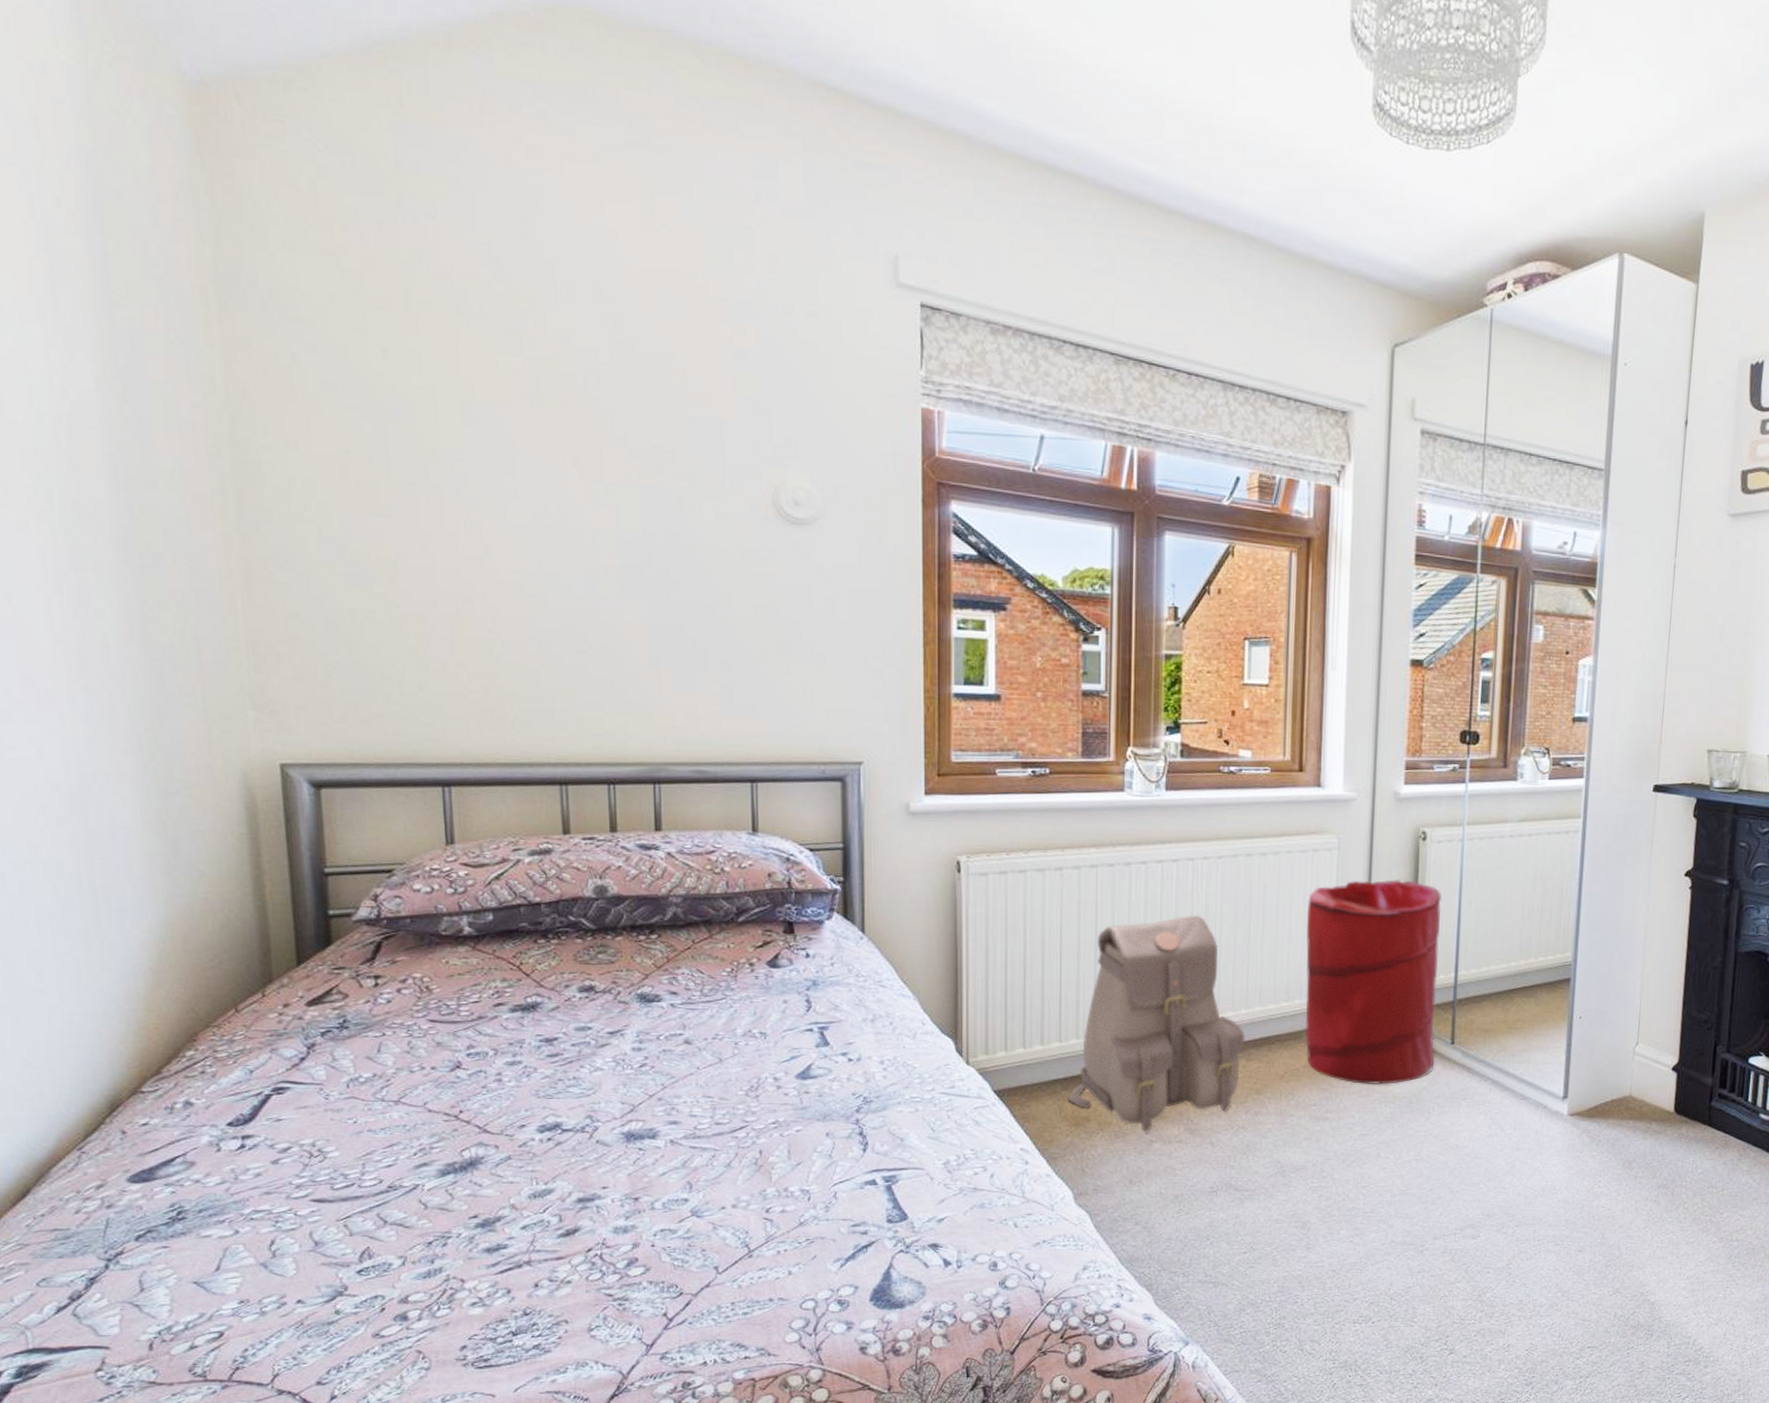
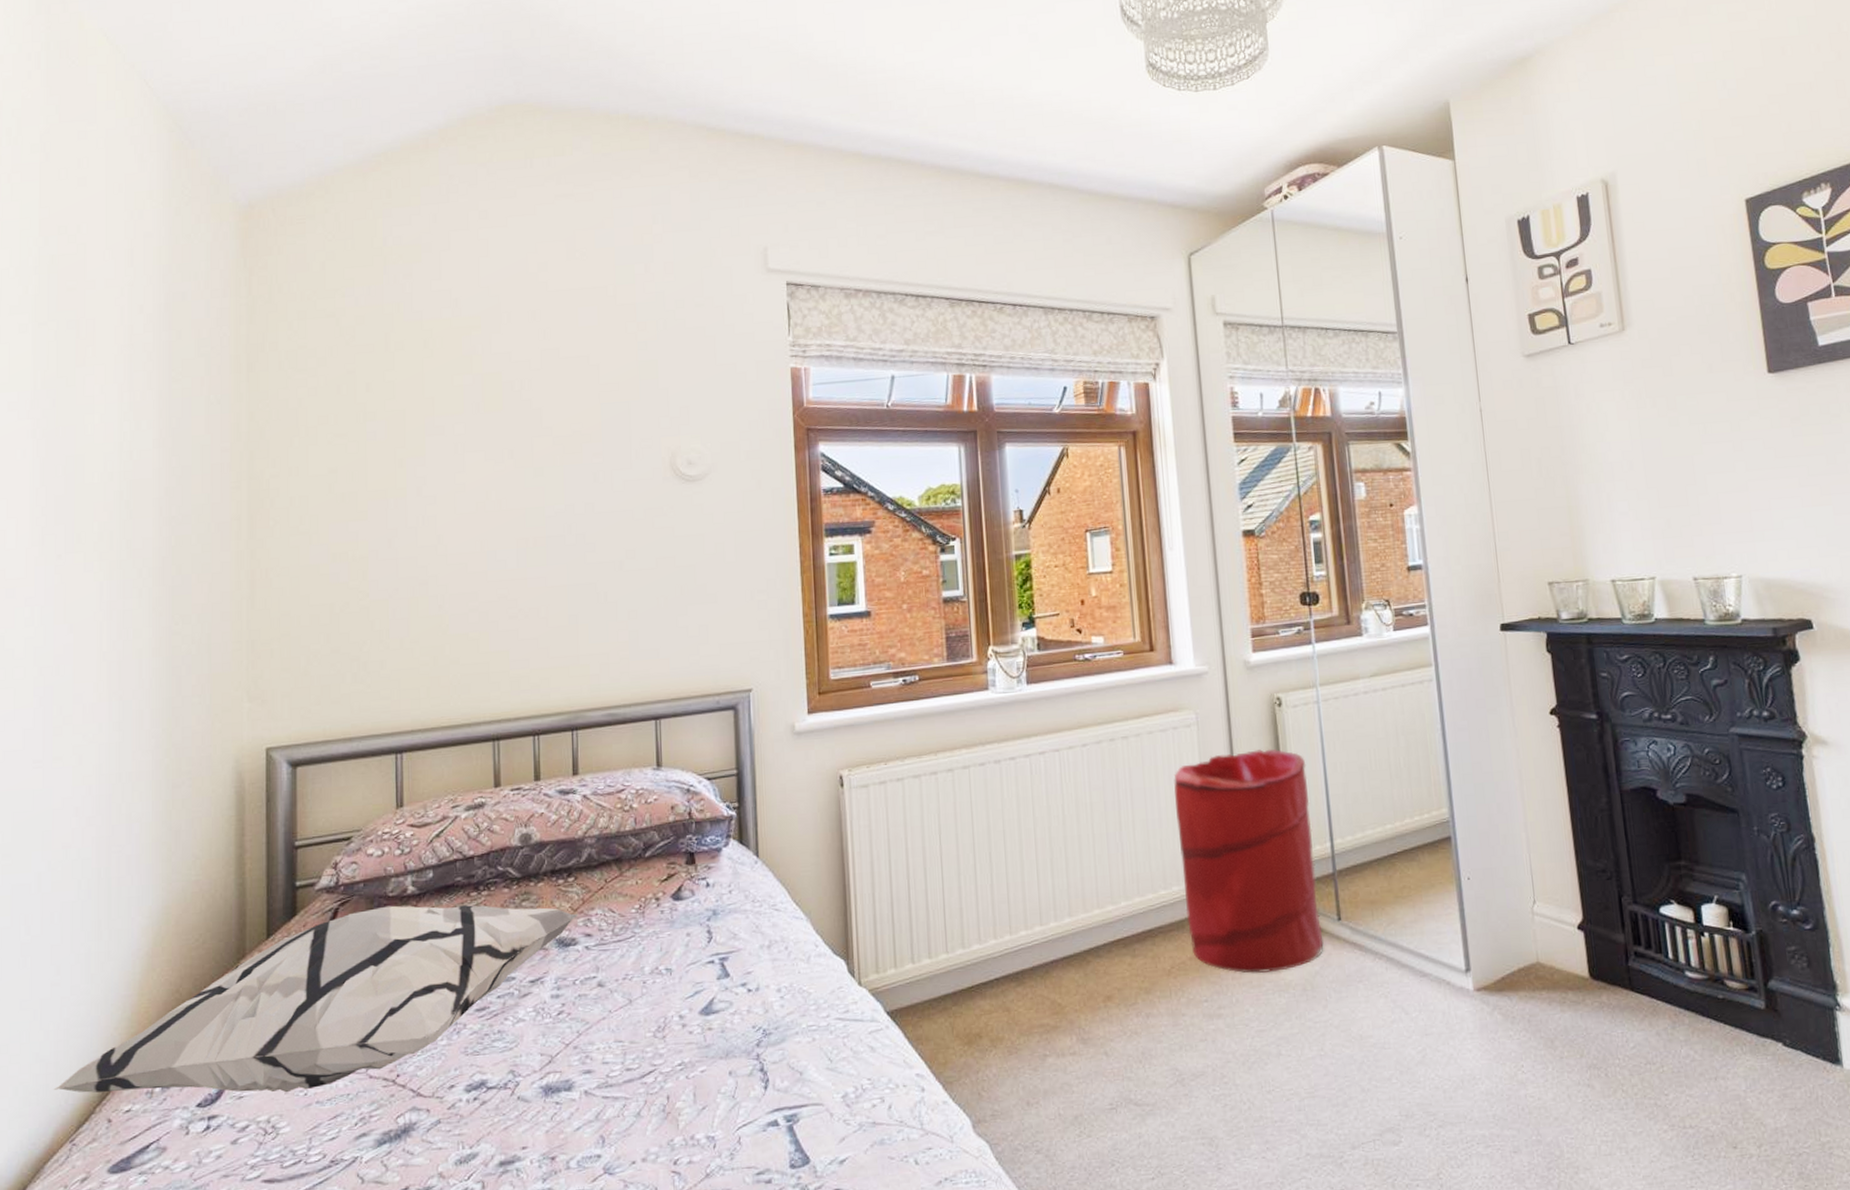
decorative pillow: none [50,944,663,1119] -> present [53,905,579,1093]
backpack: present [1068,915,1245,1133] -> none [959,806,1129,1047]

